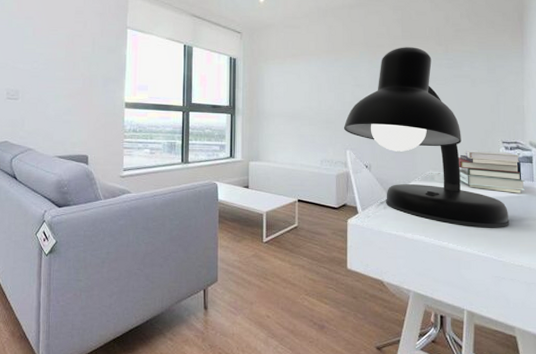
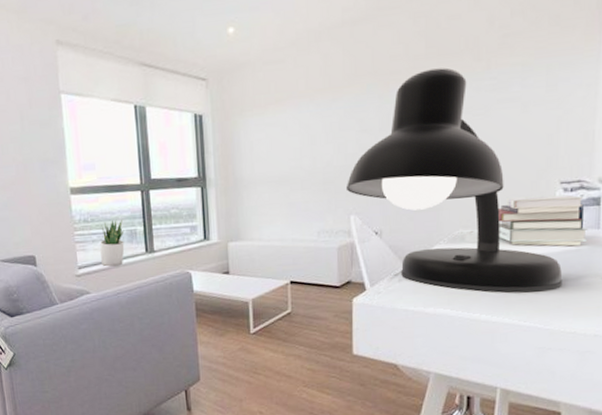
planter: none [144,132,166,172] -> present [100,219,125,267]

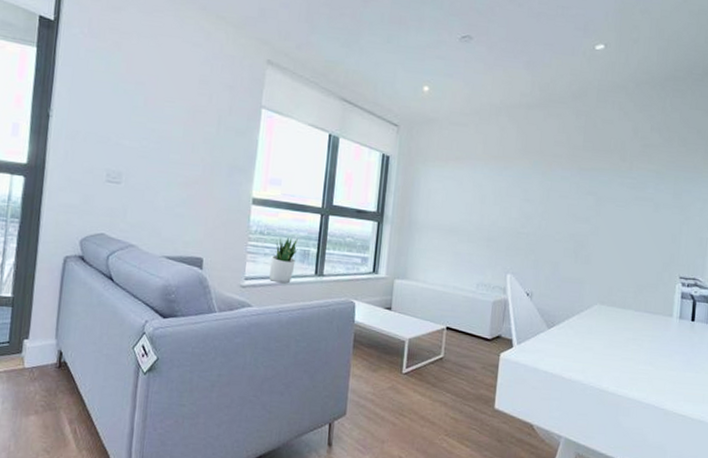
desk lamp: present [345,67,563,293] -> none [506,159,677,373]
books: present [498,194,589,247] -> none [628,282,699,336]

